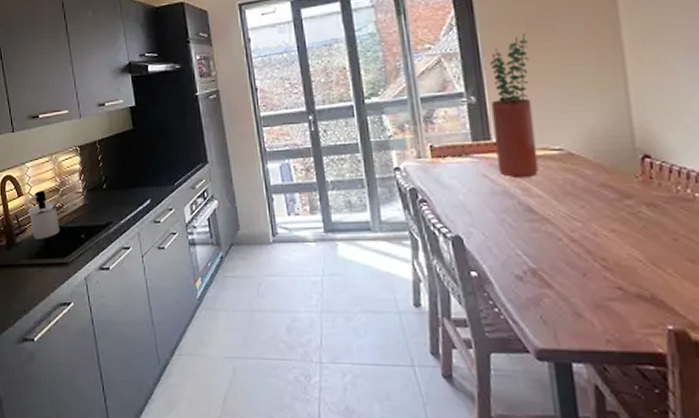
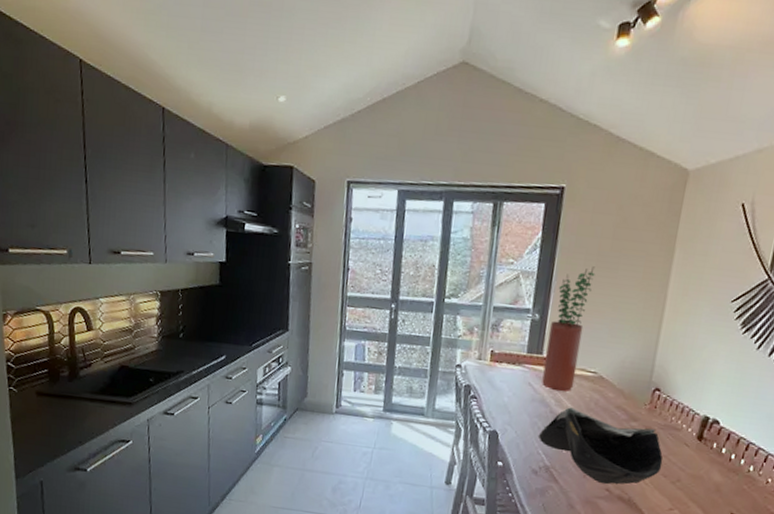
soap dispenser: present [24,191,60,239] -> none [92,328,129,377]
bag: none [511,194,684,282] -> present [537,407,663,485]

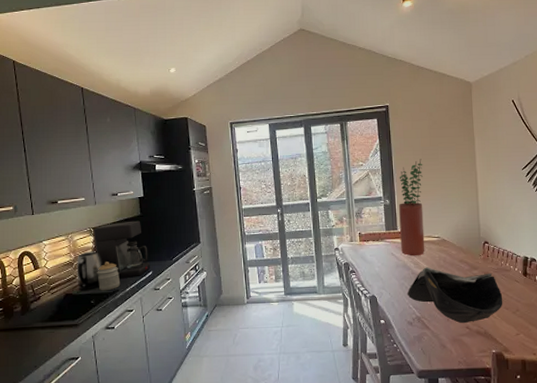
kettle: none [135,318,168,366] -> present [77,251,103,291]
jar: none [159,335,187,370] -> present [97,262,121,291]
coffee maker: none [160,289,225,359] -> present [93,220,151,279]

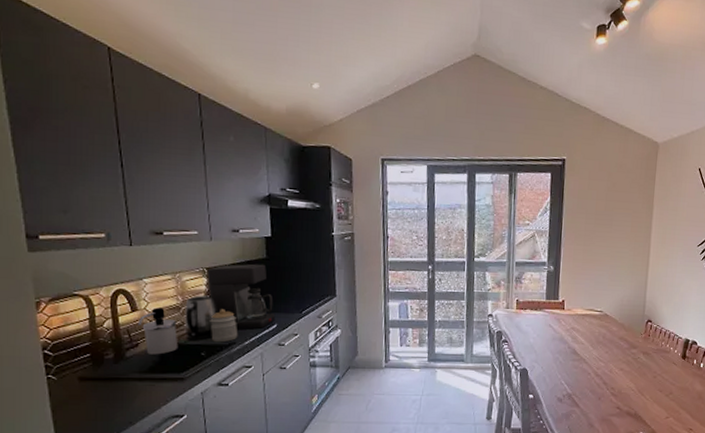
soap dispenser: none [39,264,72,306] -> present [138,307,179,355]
vase: present [399,159,425,256] -> none [560,224,595,329]
bag: present [406,267,503,324] -> none [560,342,658,404]

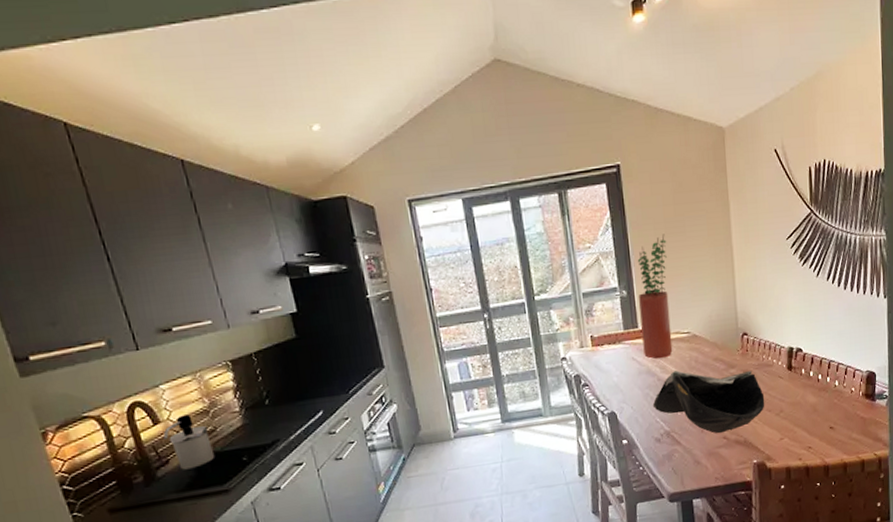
kettle: present [185,295,217,341] -> none [213,391,252,446]
coffee maker: present [207,264,276,330] -> none [231,345,320,425]
jar: present [210,309,238,343] -> none [245,404,282,444]
vase: none [560,224,595,329] -> present [637,234,673,359]
bag: none [560,342,658,404] -> present [652,370,765,434]

